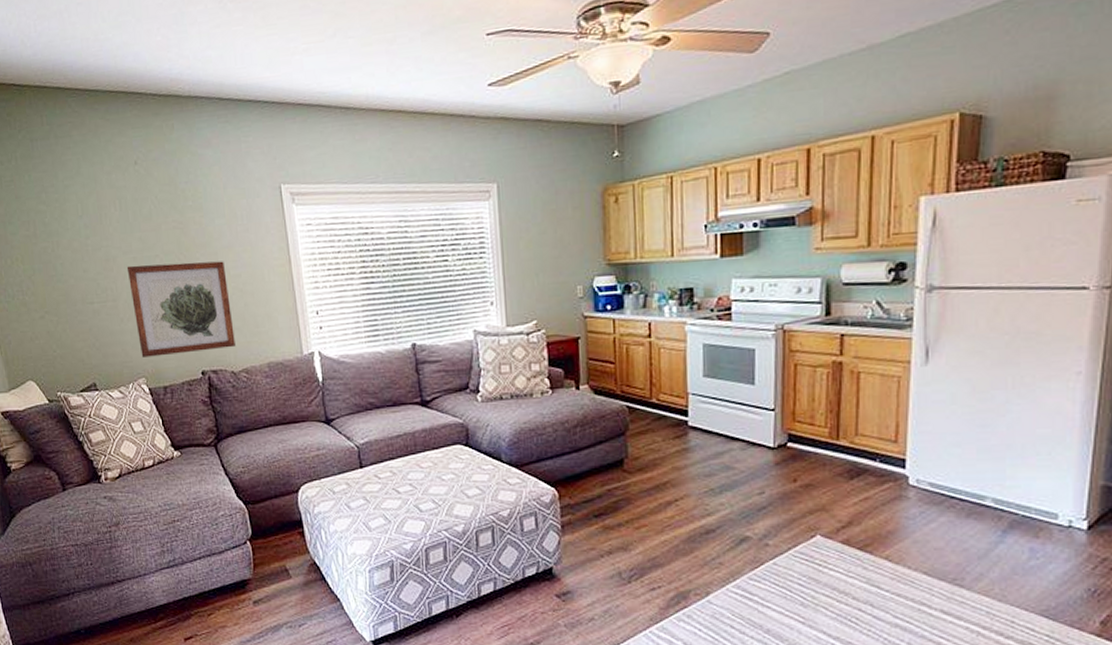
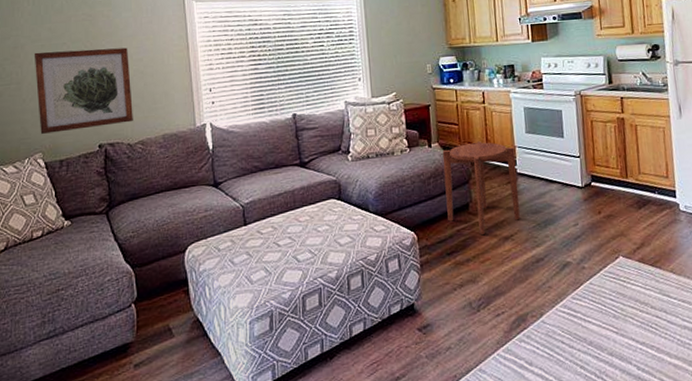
side table: none [593,385,689,496] -> present [442,141,520,235]

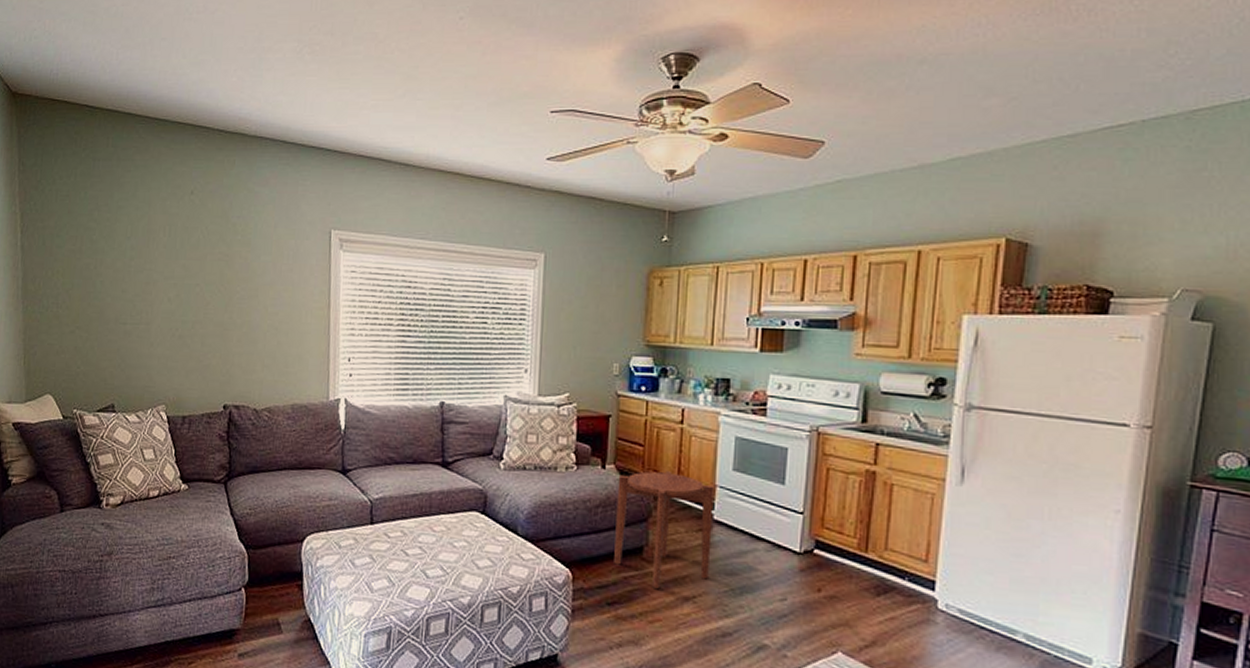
wall art: present [34,47,133,134] -> none [165,291,264,385]

